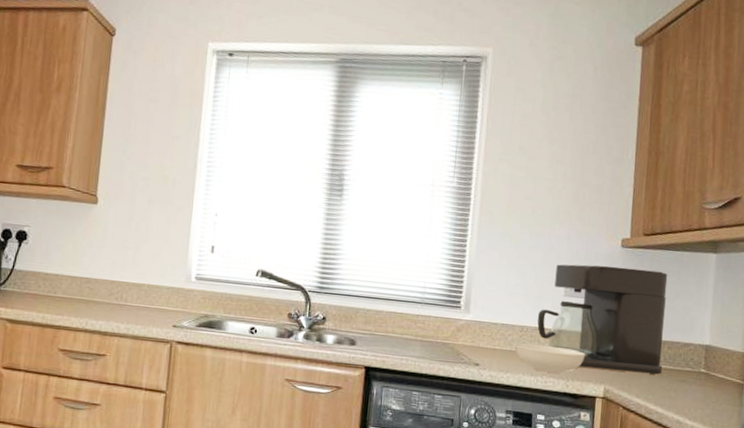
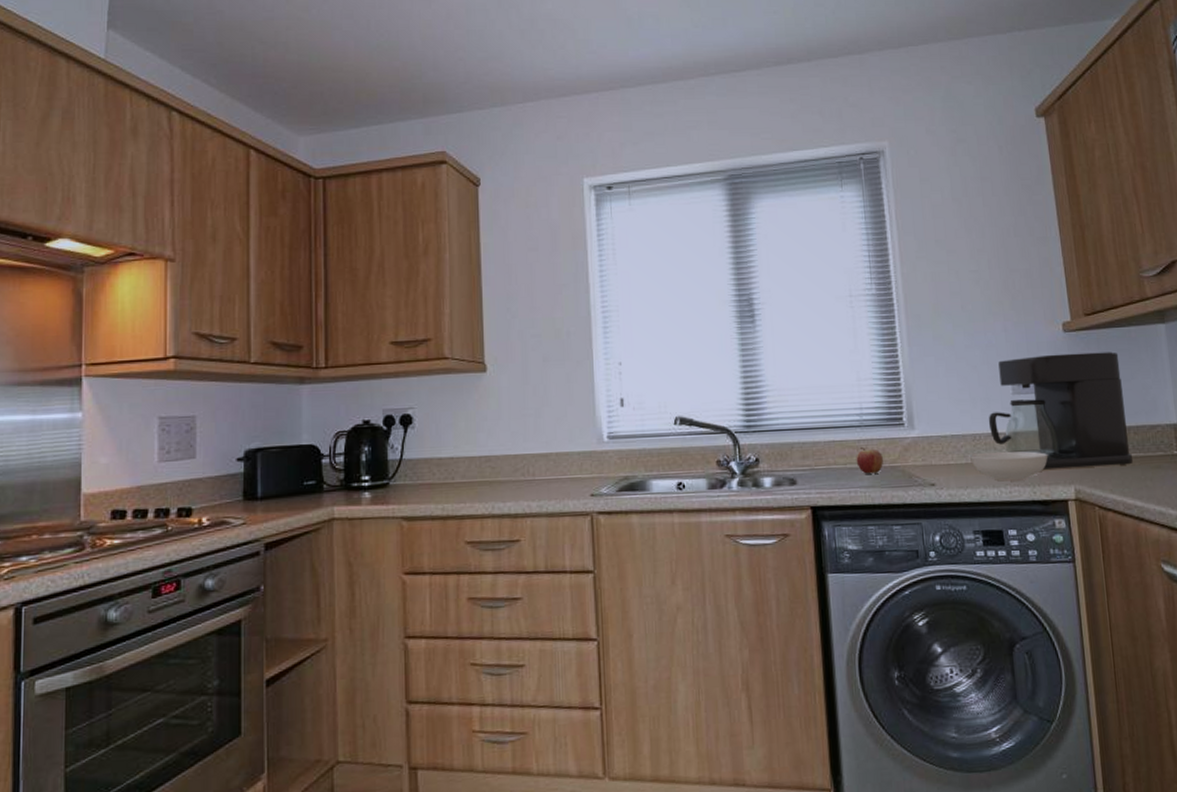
fruit: none [412,322,437,347] -> present [856,448,883,474]

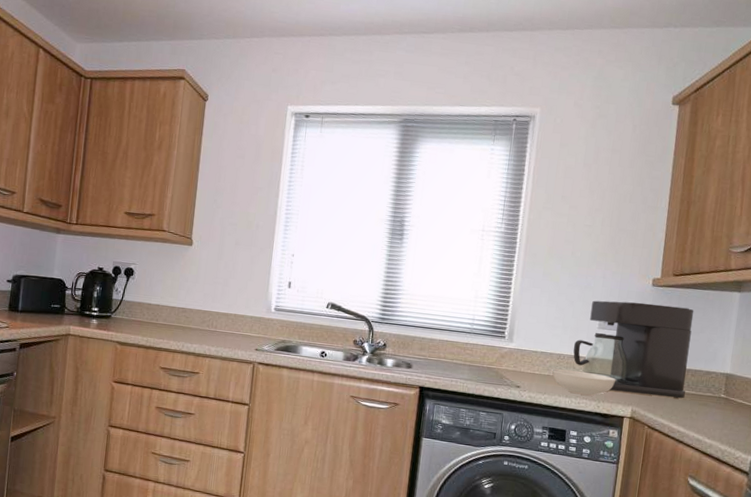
fruit: present [856,448,883,474] -> none [461,349,483,371]

